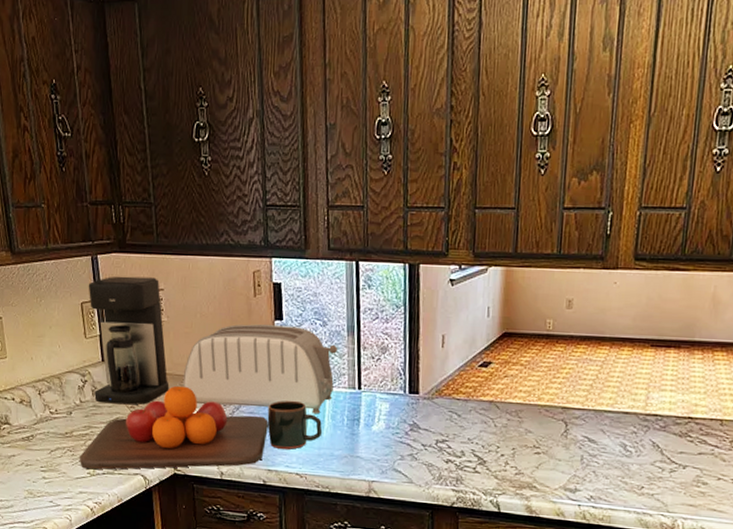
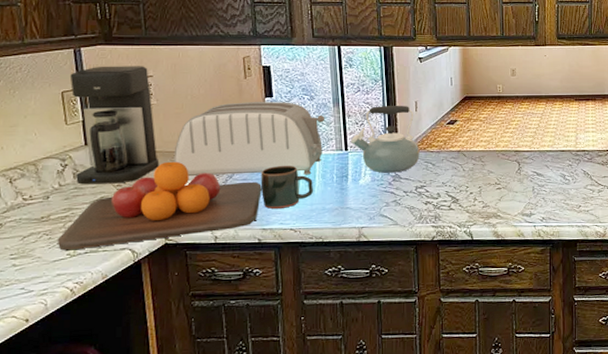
kettle: none [365,337,444,421] -> present [351,105,420,173]

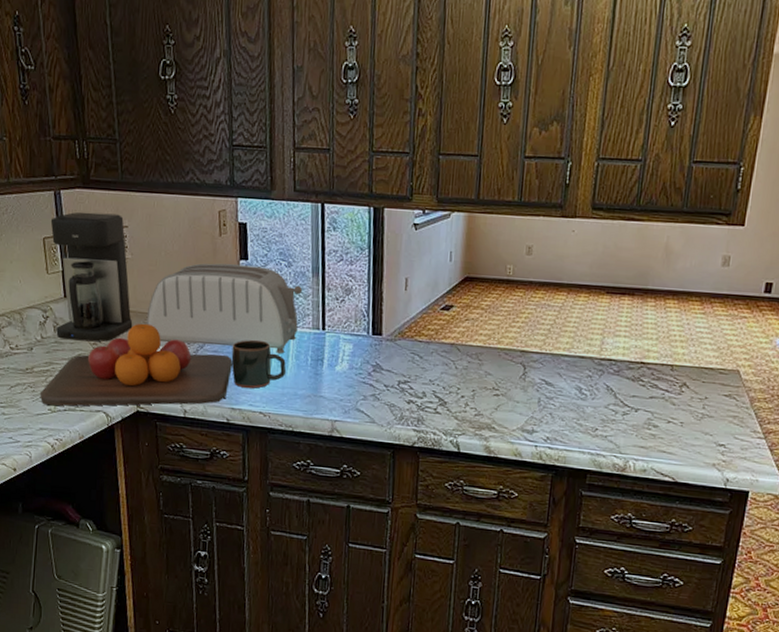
kettle: present [351,105,420,173] -> none [329,280,407,362]

